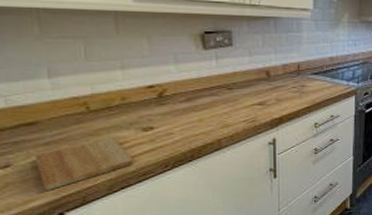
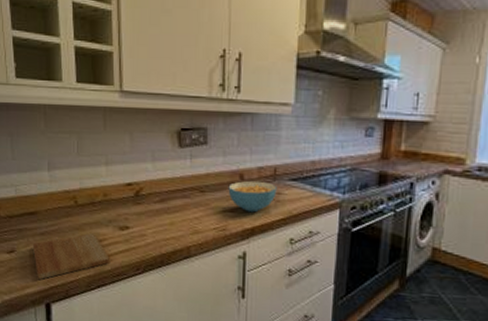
cereal bowl: none [255,76,301,104] -> present [228,181,277,213]

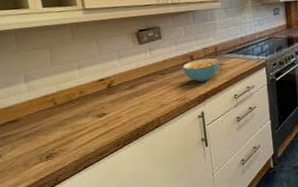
cutting board: present [32,232,109,279] -> none [17,124,92,175]

